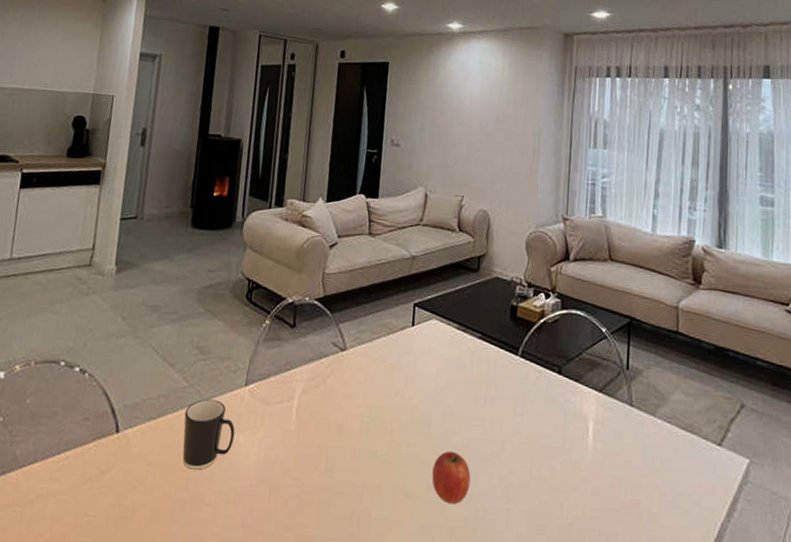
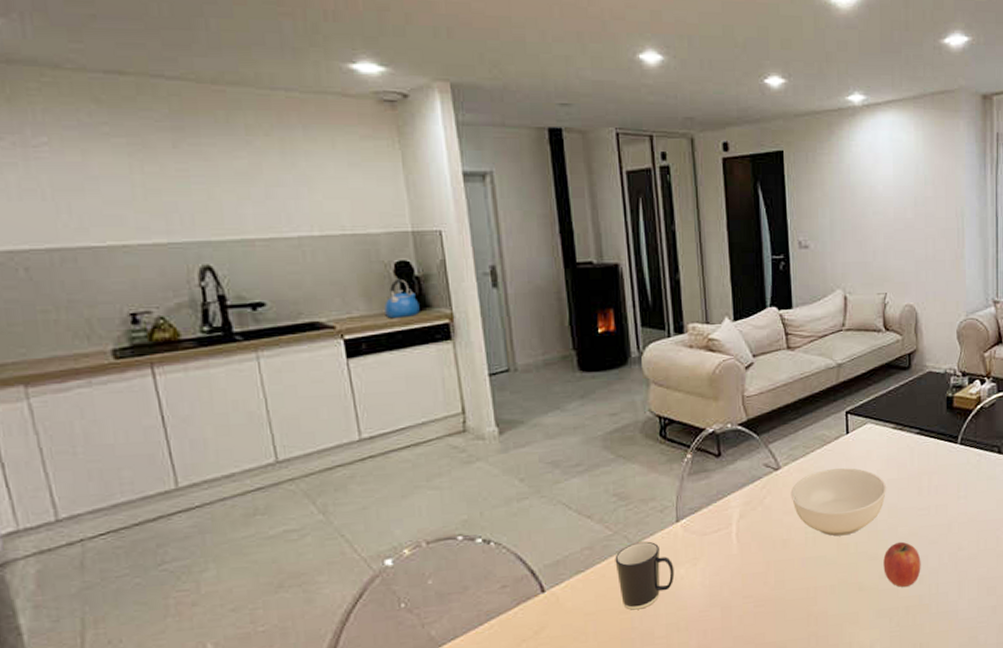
kettle: none [56,130,84,162] -> present [384,280,420,319]
bowl: none [352,359,444,433] -> present [790,468,886,537]

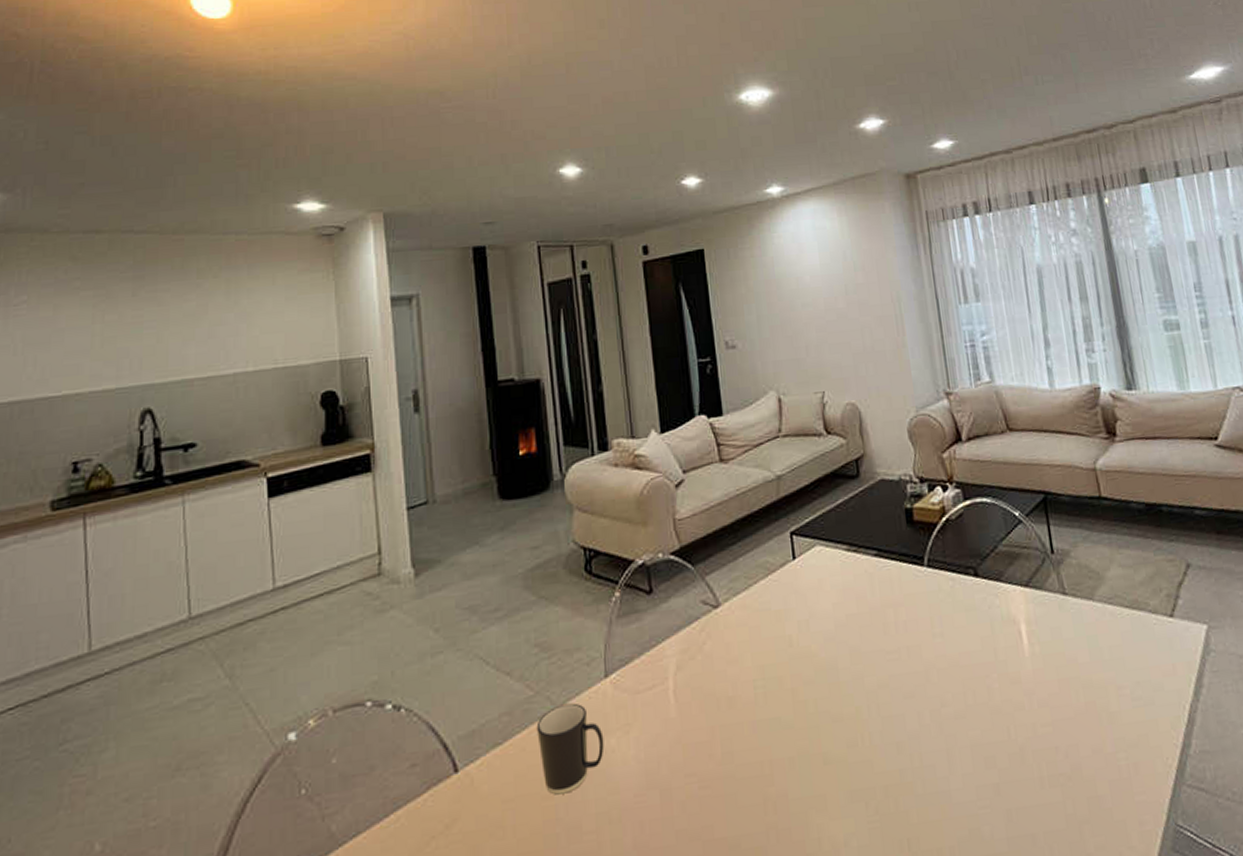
kettle: present [384,280,420,319] -> none [308,410,342,453]
bowl: present [790,468,886,537] -> none [733,601,846,691]
fruit: present [883,541,921,587] -> none [850,696,898,759]

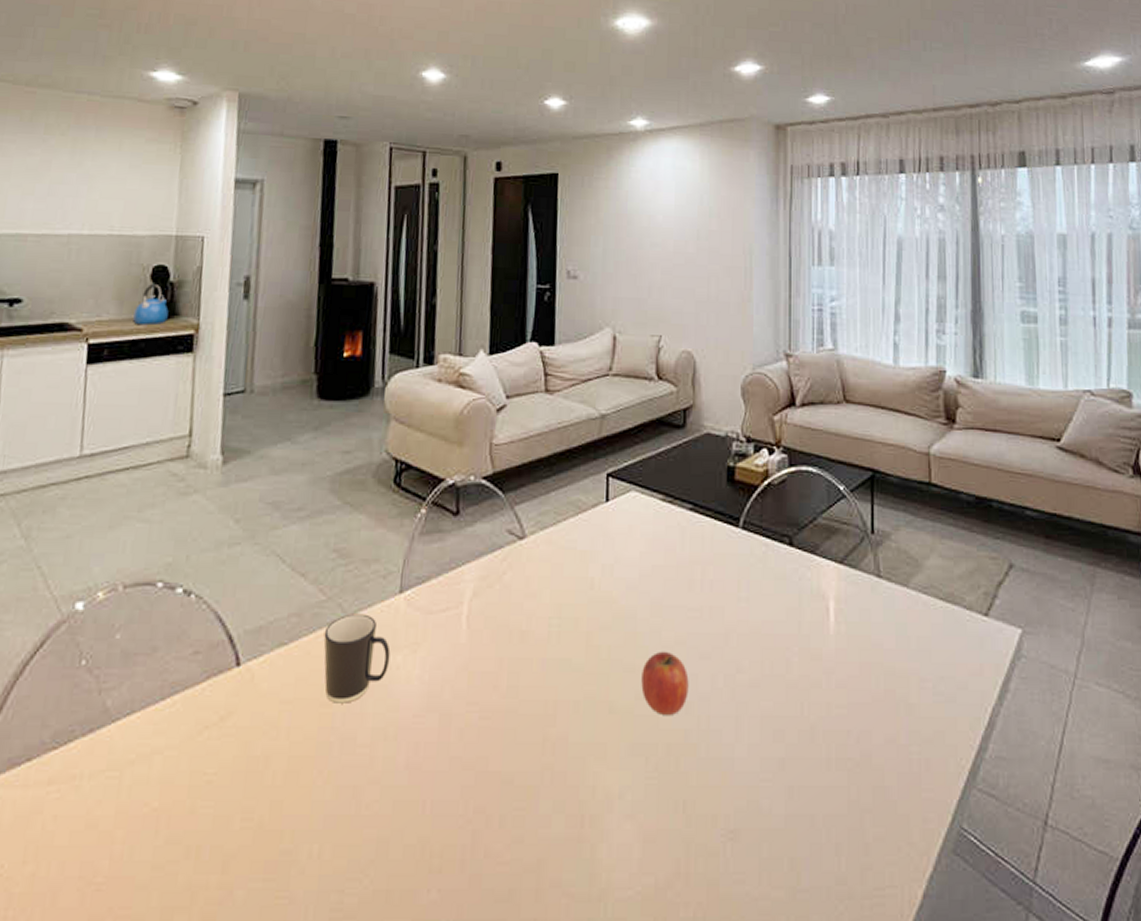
kettle: none [308,410,342,453] -> present [133,284,169,326]
fruit: none [850,696,898,759] -> present [641,651,689,715]

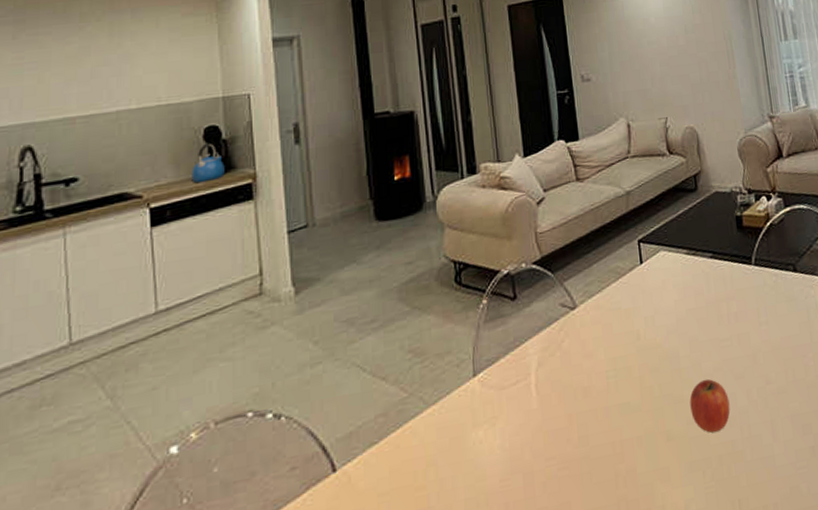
mug: present [323,613,391,703] -> none [410,401,473,486]

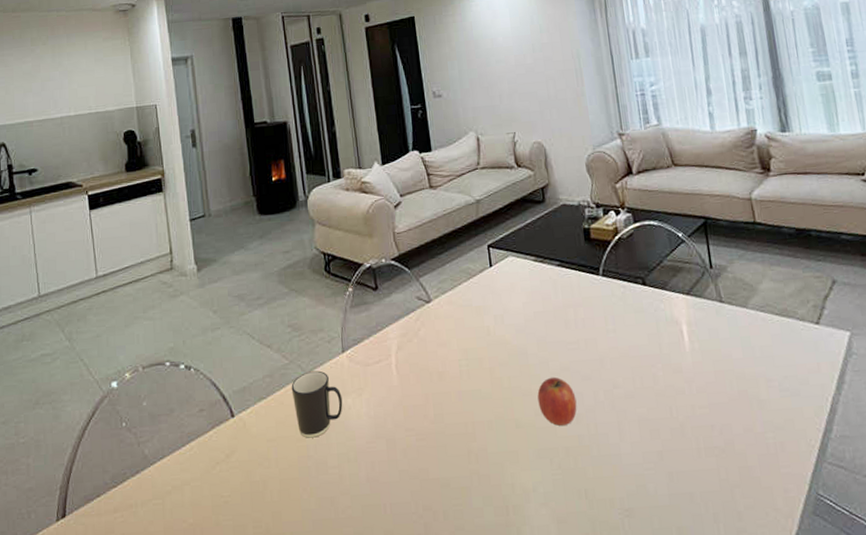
kettle: present [191,144,225,184] -> none [116,145,141,177]
mug: none [410,401,473,486] -> present [291,370,343,438]

